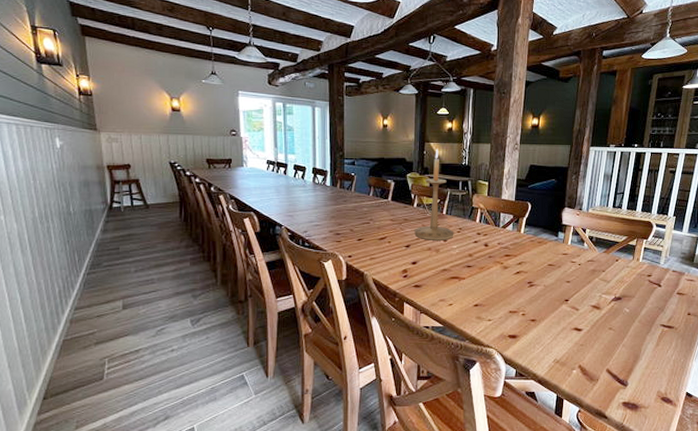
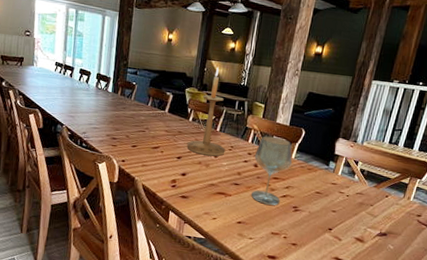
wine glass: none [483,213,521,283] -> present [251,136,292,205]

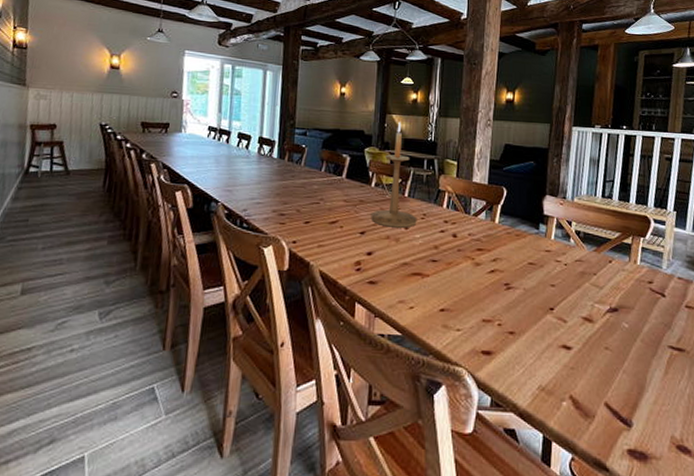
wine glass: present [251,136,292,205] -> none [451,198,496,284]

